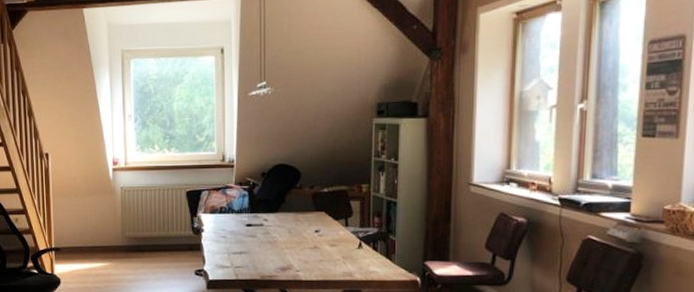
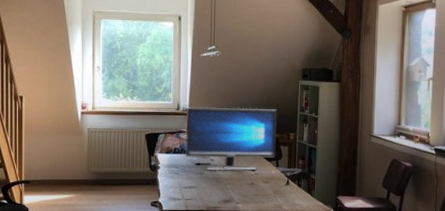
computer monitor: none [233,155,346,233] -> present [186,106,278,171]

